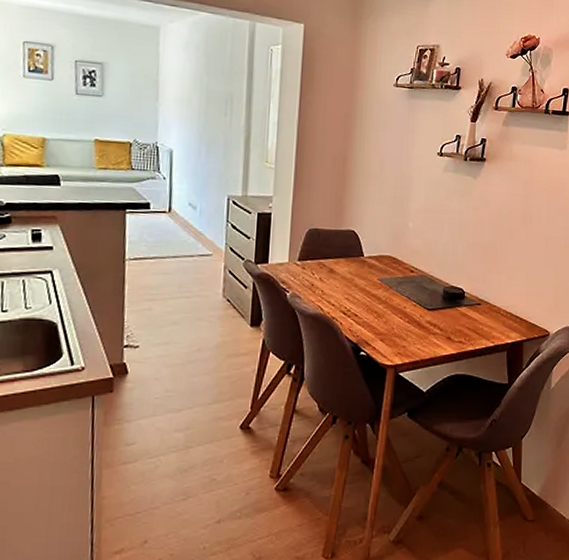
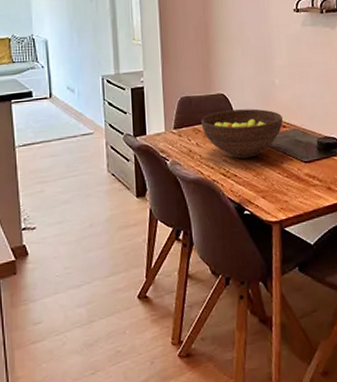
fruit bowl: none [327,248,411,299] -> present [201,108,283,159]

